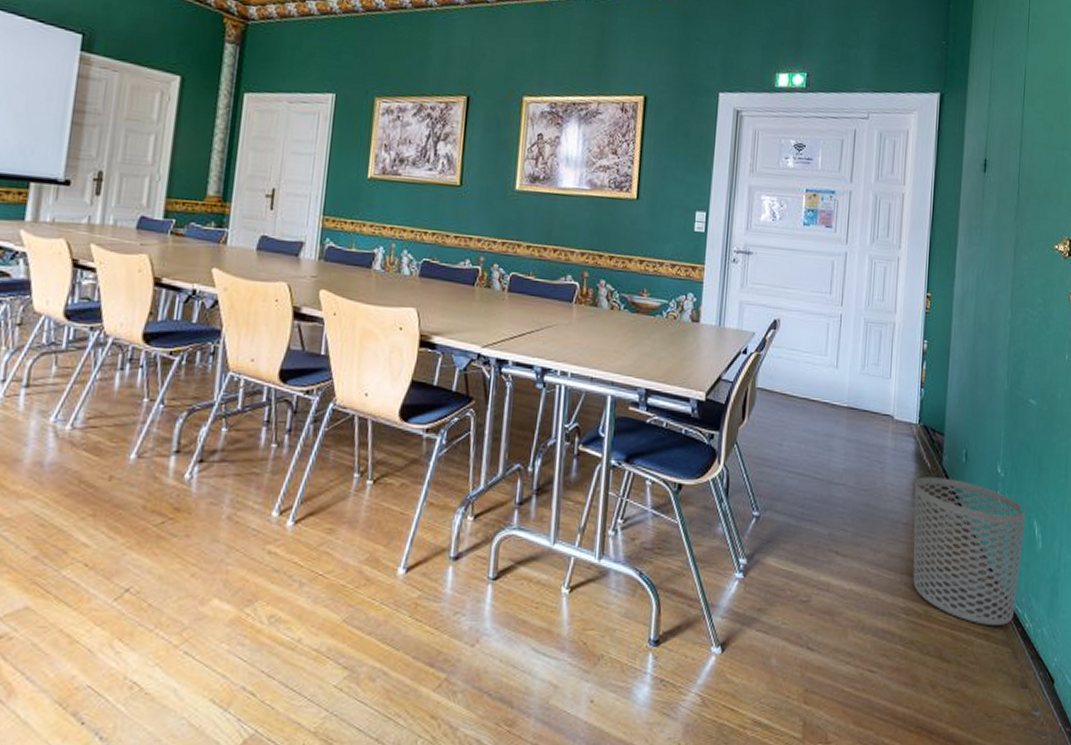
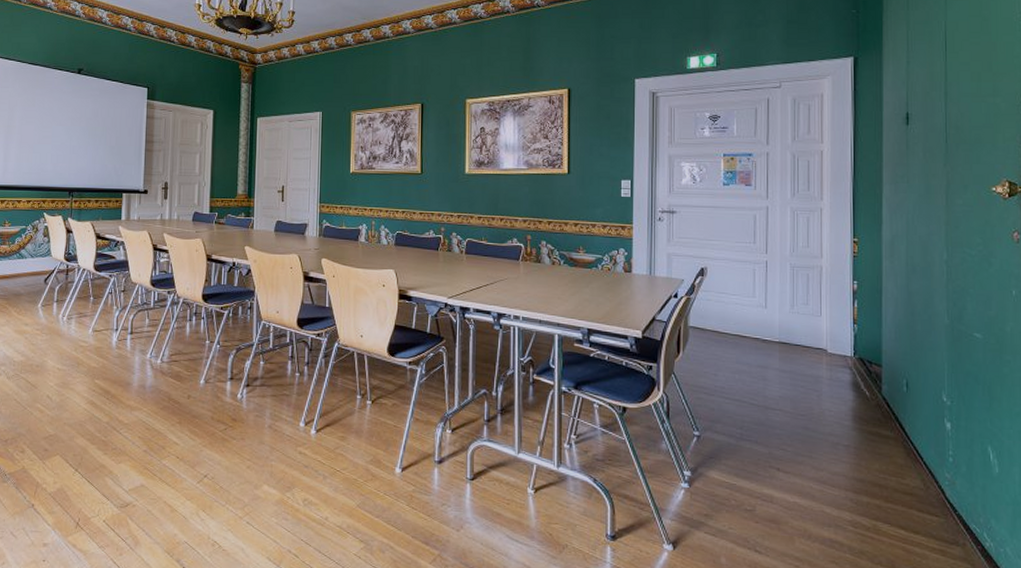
waste bin: present [913,477,1026,627] -> none [854,404,978,543]

